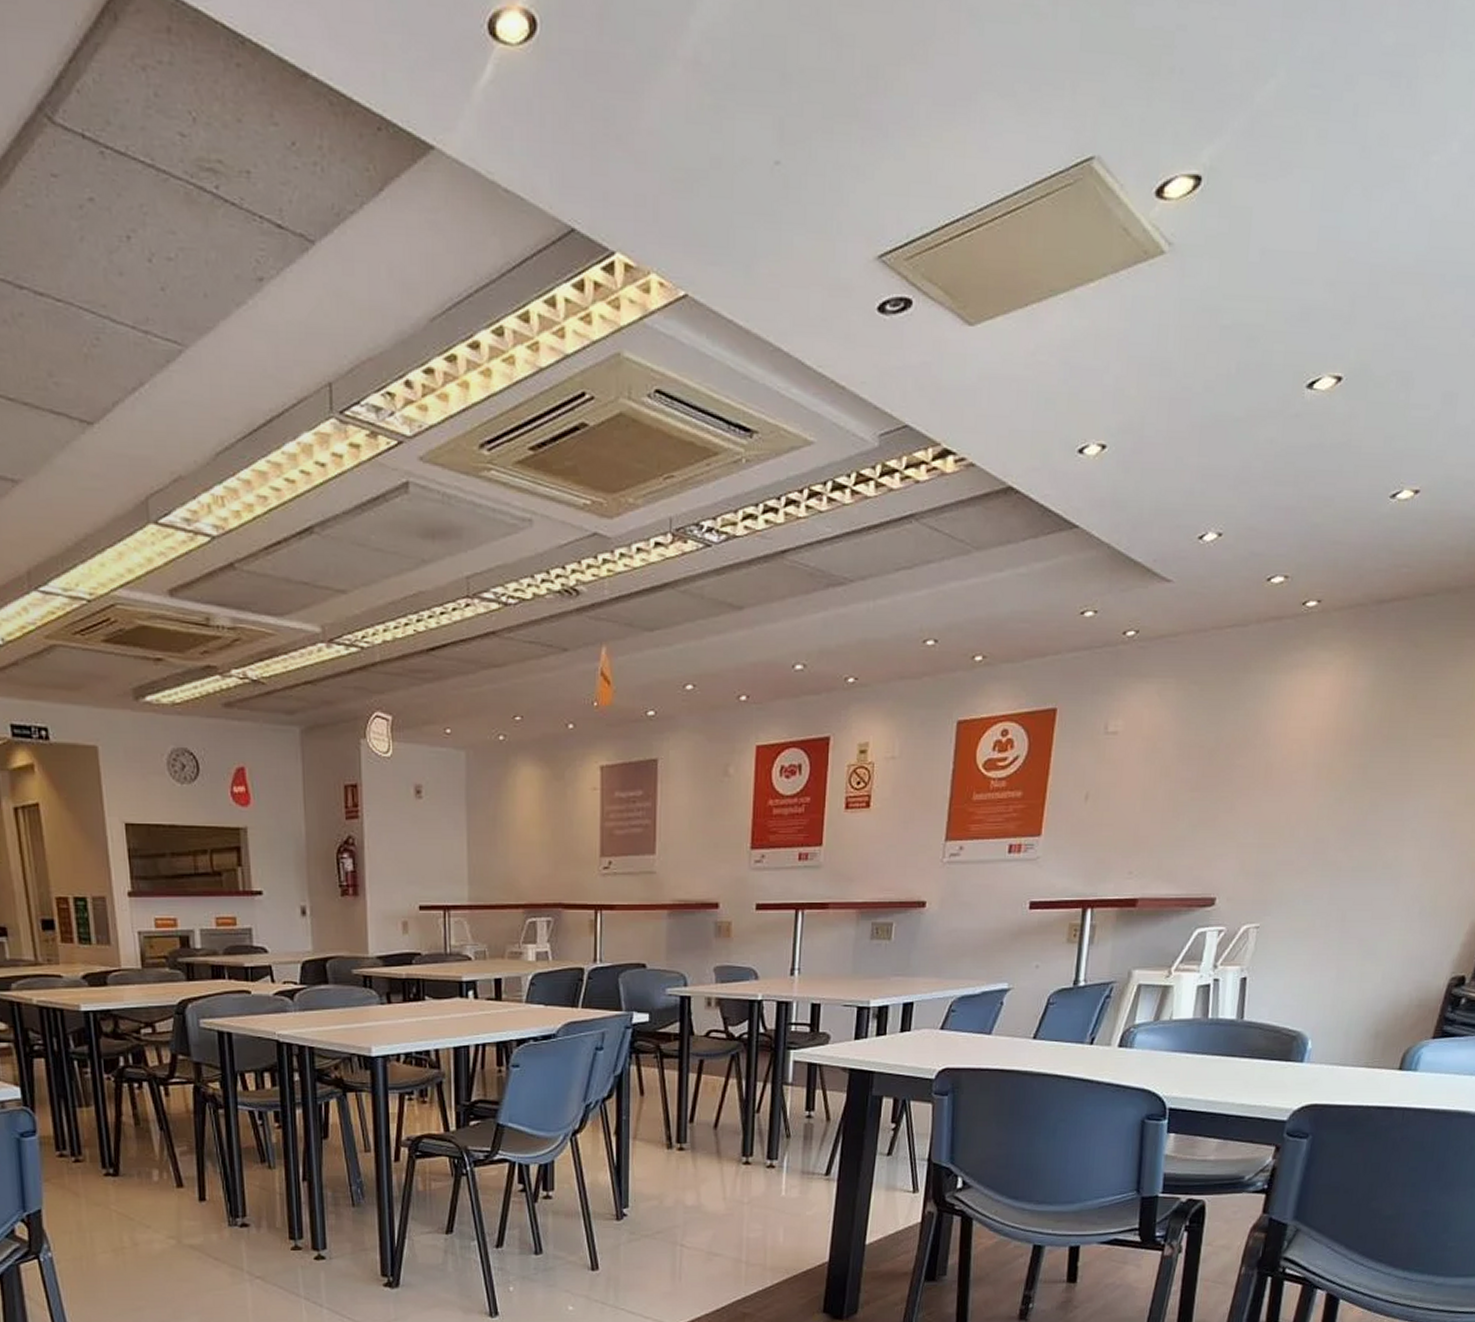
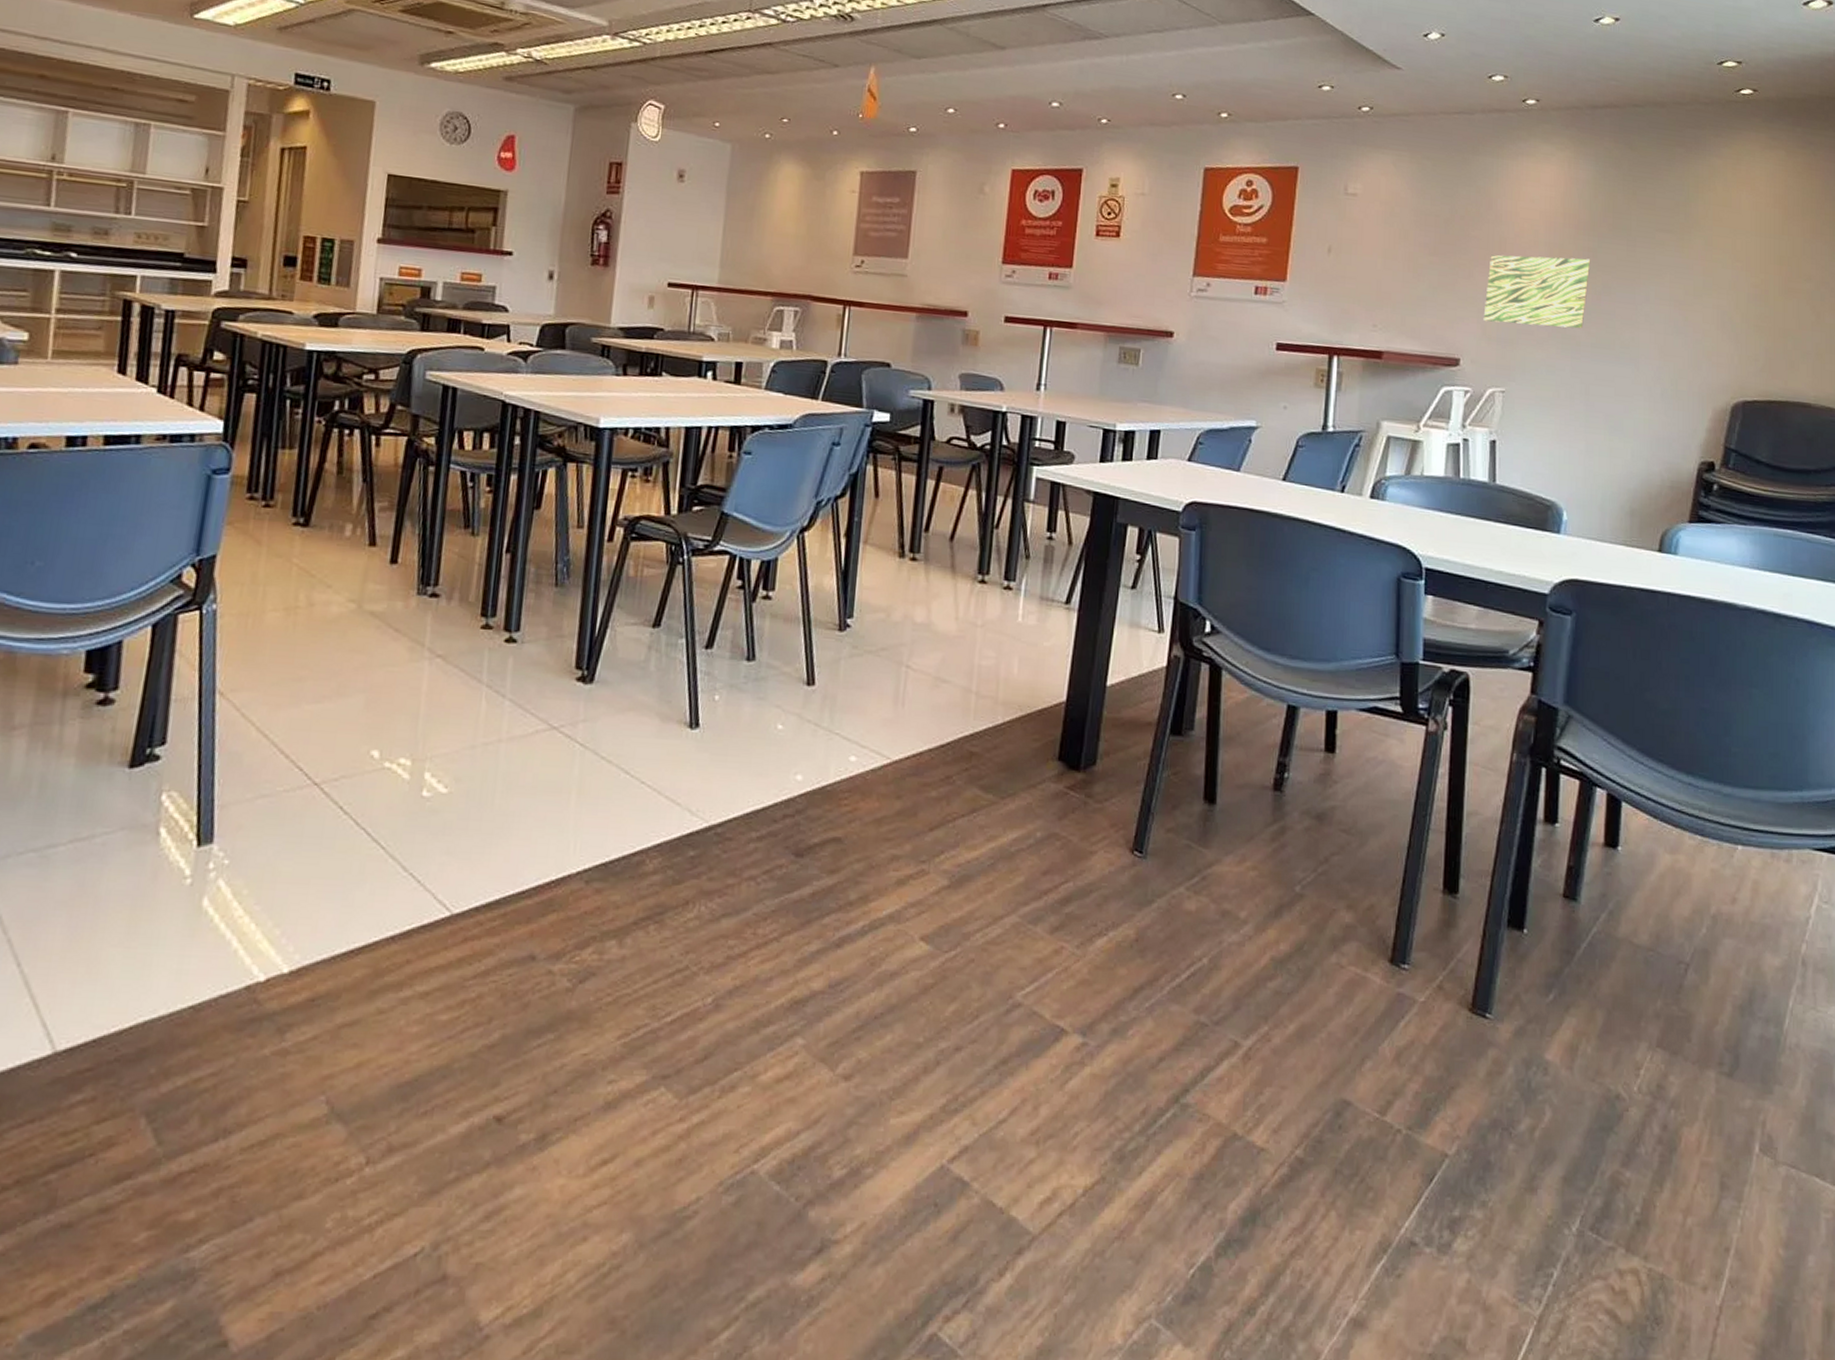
wall art: none [1242,776,1361,856] -> present [1483,255,1591,329]

